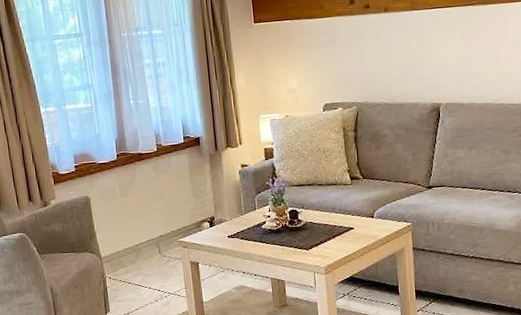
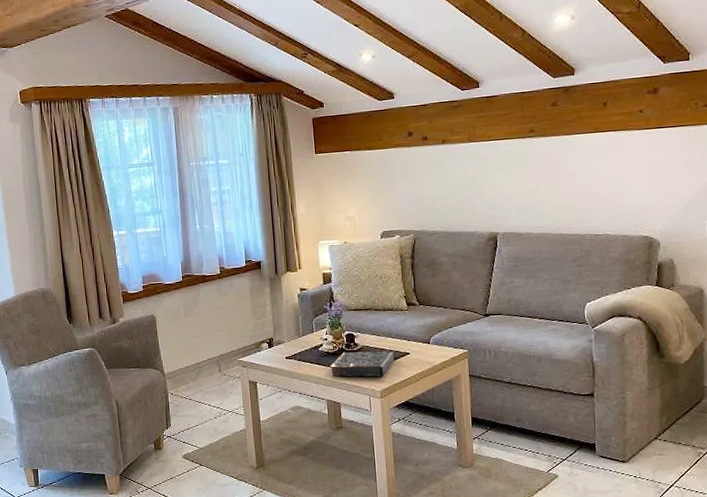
book: none [273,226,338,255] -> present [330,351,394,377]

